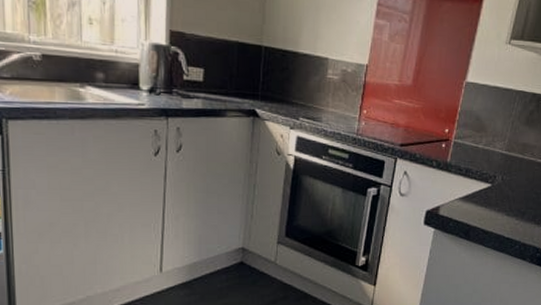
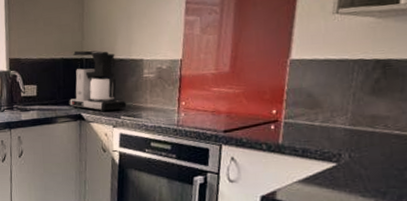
coffee maker: none [241,35,307,112] -> present [68,50,127,112]

